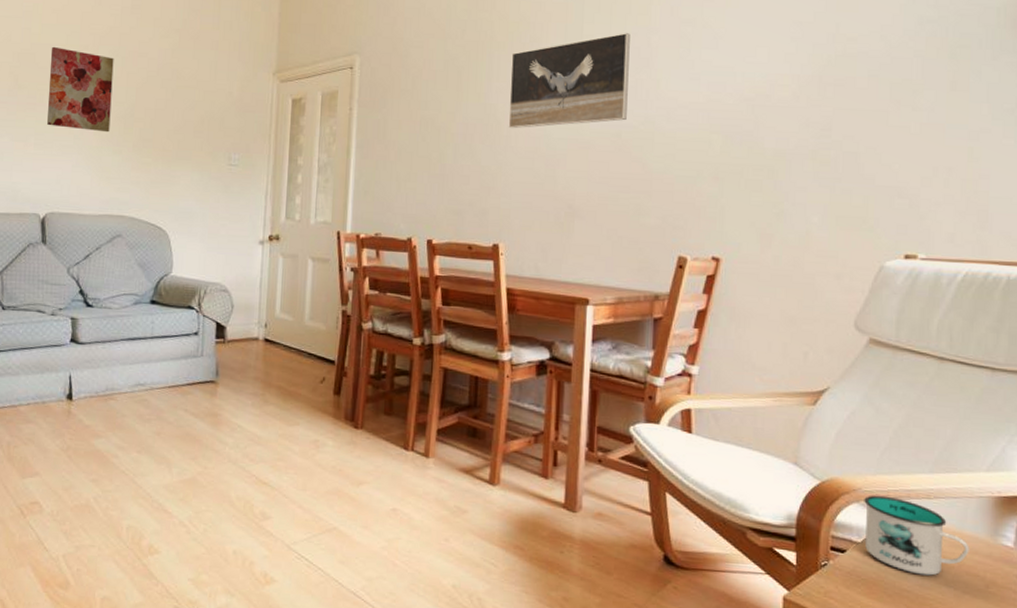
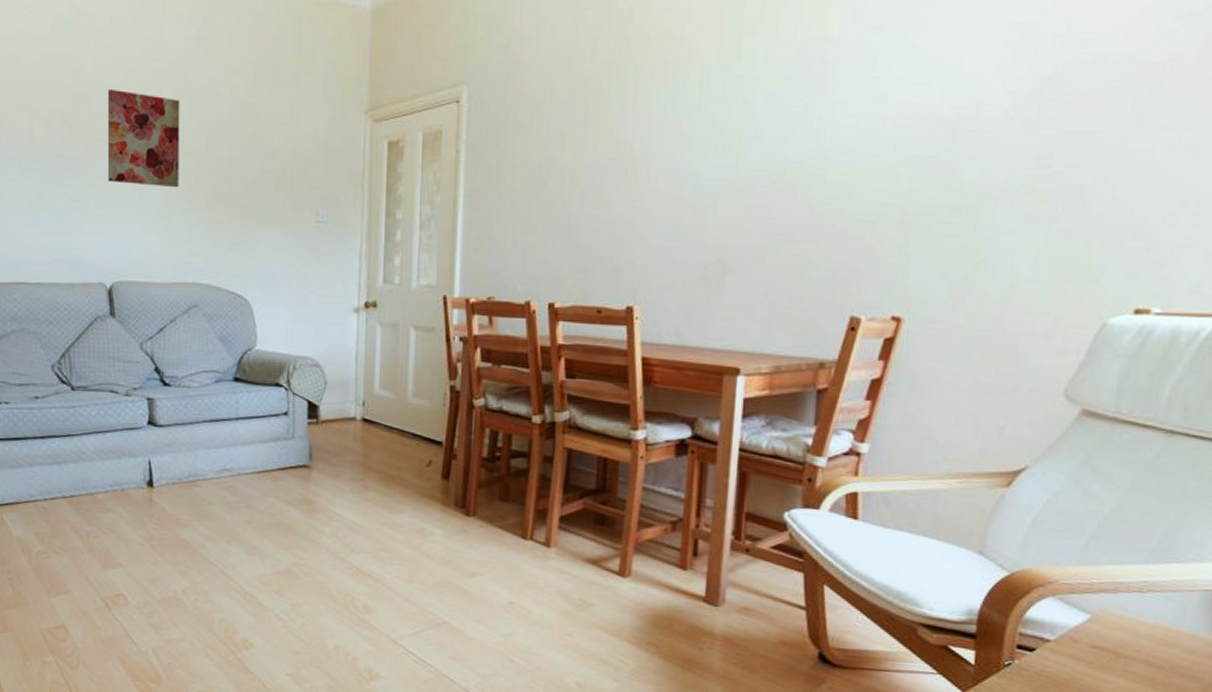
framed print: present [508,32,630,129] -> none [646,44,801,169]
mug: present [864,495,970,576] -> none [1059,588,1187,678]

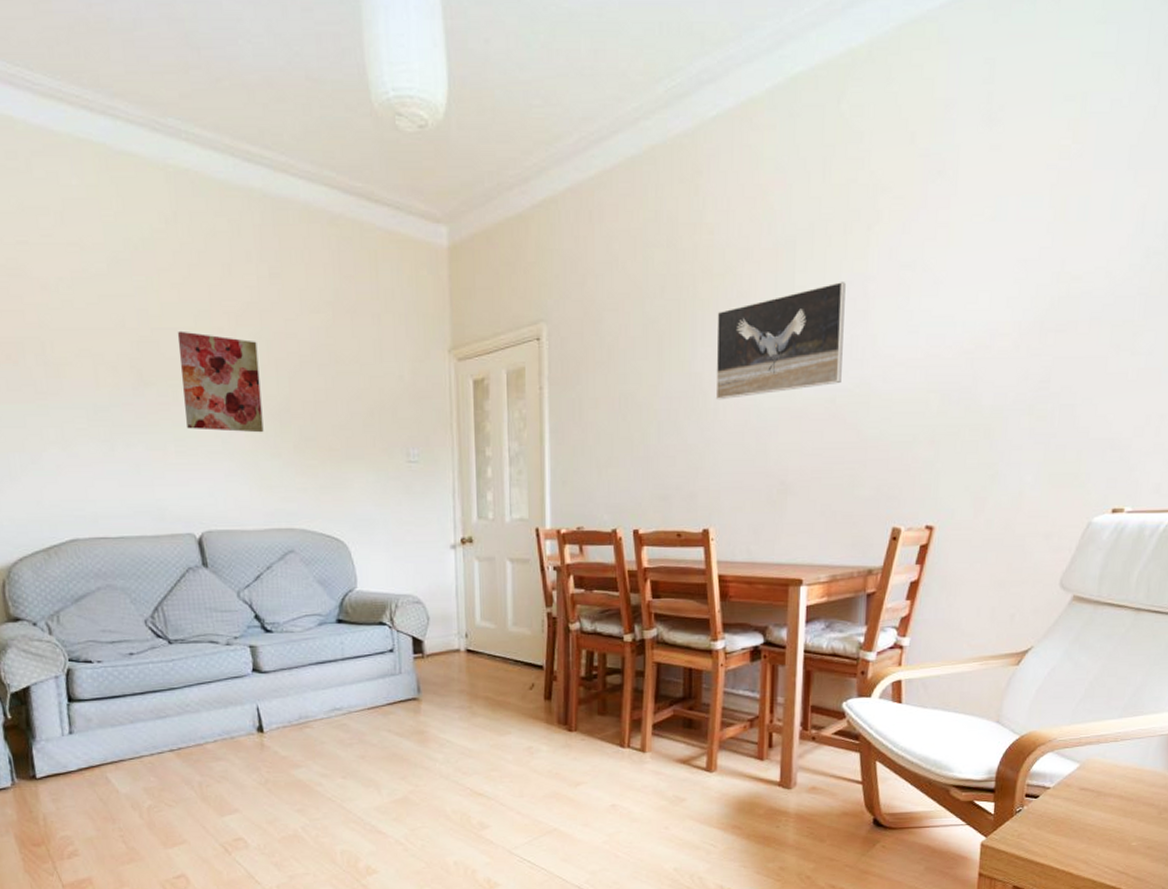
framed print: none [646,44,801,169] -> present [715,280,846,400]

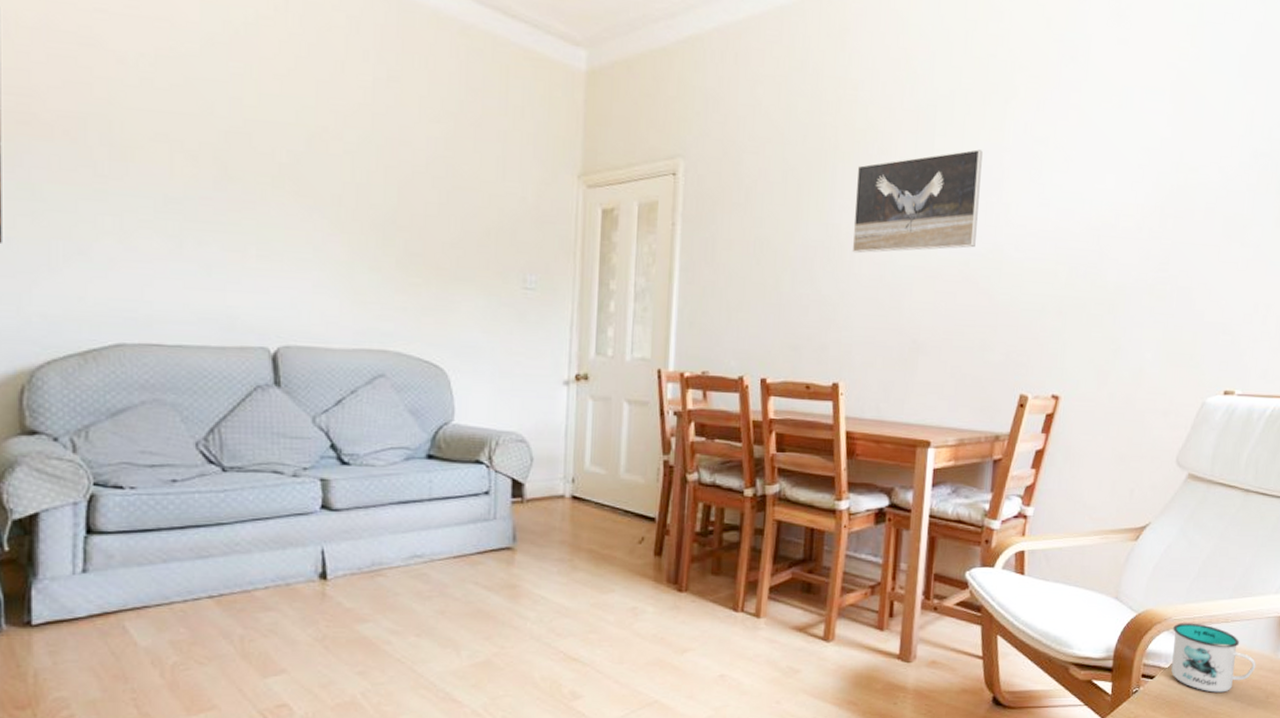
wall art: present [177,330,264,433] -> none [273,125,366,244]
mug: none [1056,743,1148,810] -> present [1171,623,1256,693]

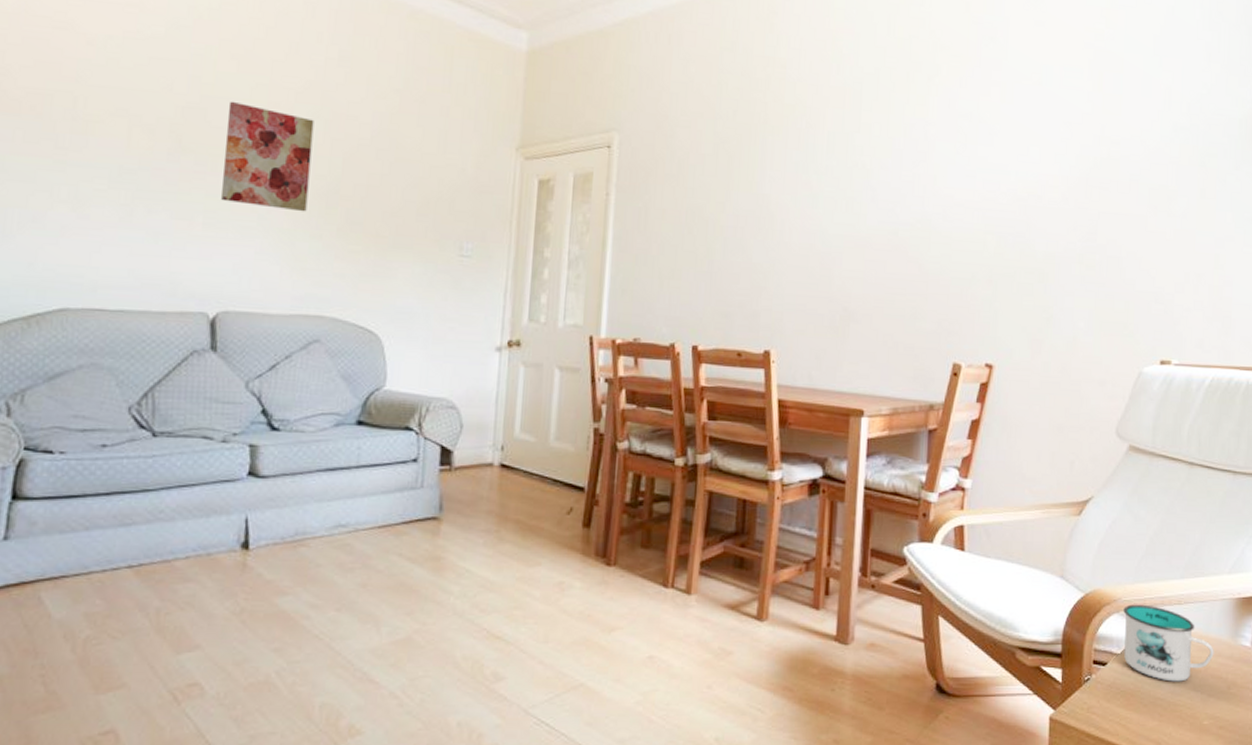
wall art: none [273,125,366,244] -> present [221,101,314,212]
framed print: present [852,148,983,254] -> none [782,123,908,223]

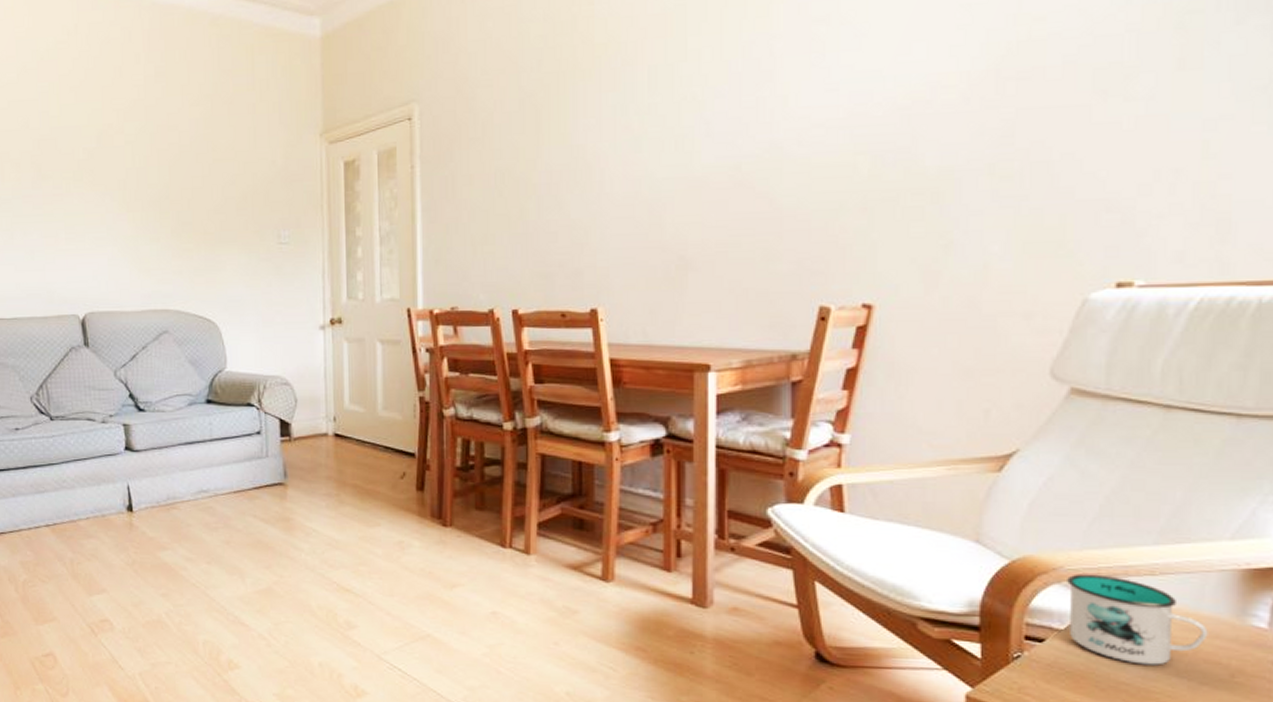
wall art: present [221,101,314,212] -> none [72,128,145,219]

